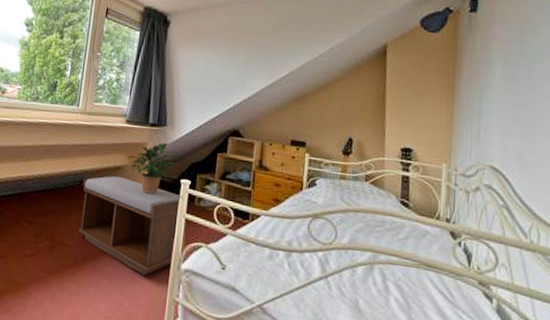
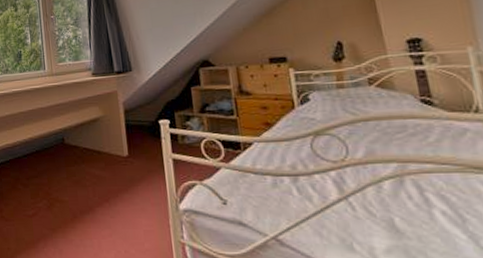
bench: present [78,176,182,276] -> none [66,128,169,221]
potted plant: present [129,142,177,195] -> none [102,86,152,140]

